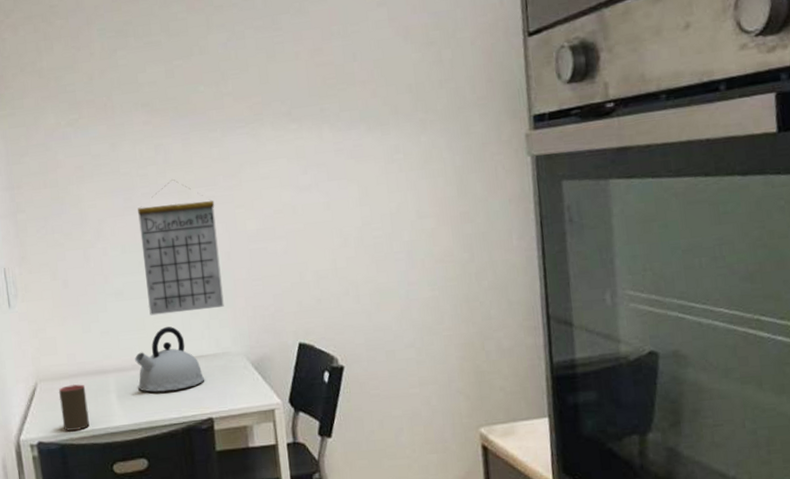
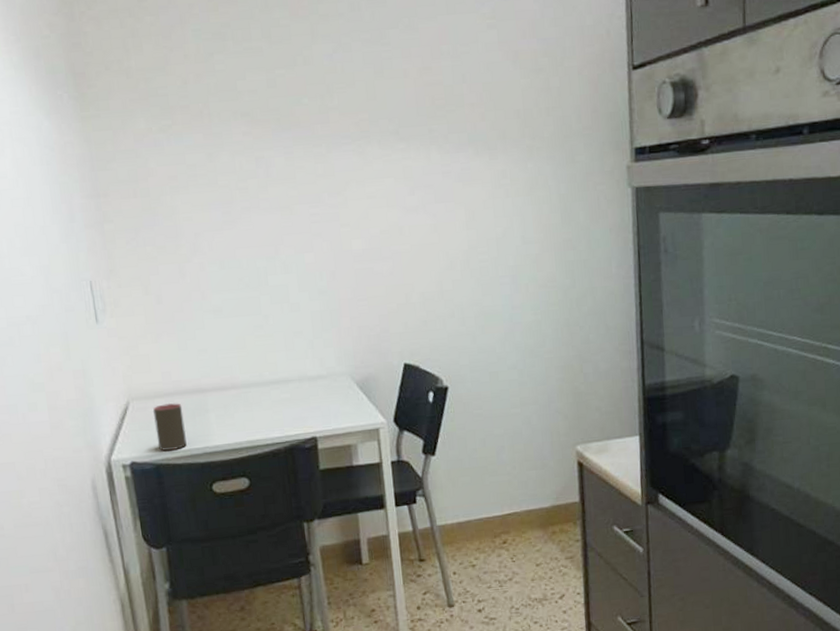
kettle: present [135,326,205,392] -> none [235,345,309,412]
calendar: present [138,179,224,316] -> none [237,194,329,334]

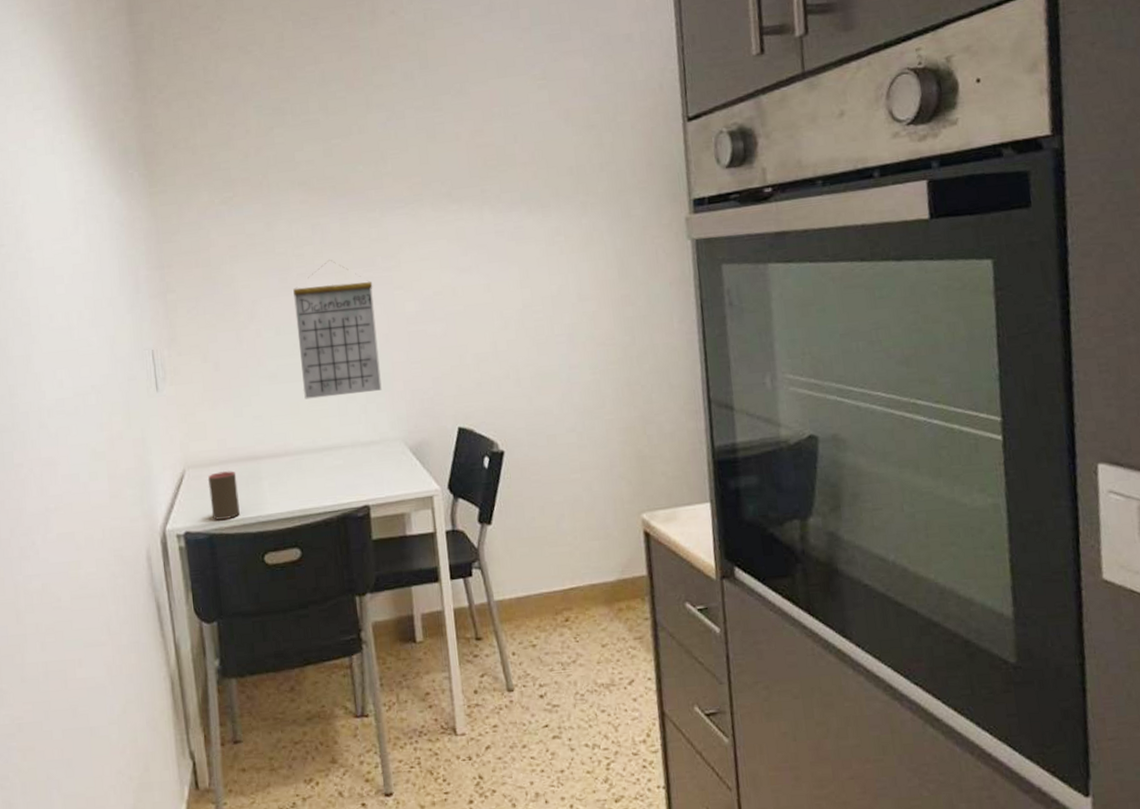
calendar: none [237,194,329,334] -> present [293,260,382,400]

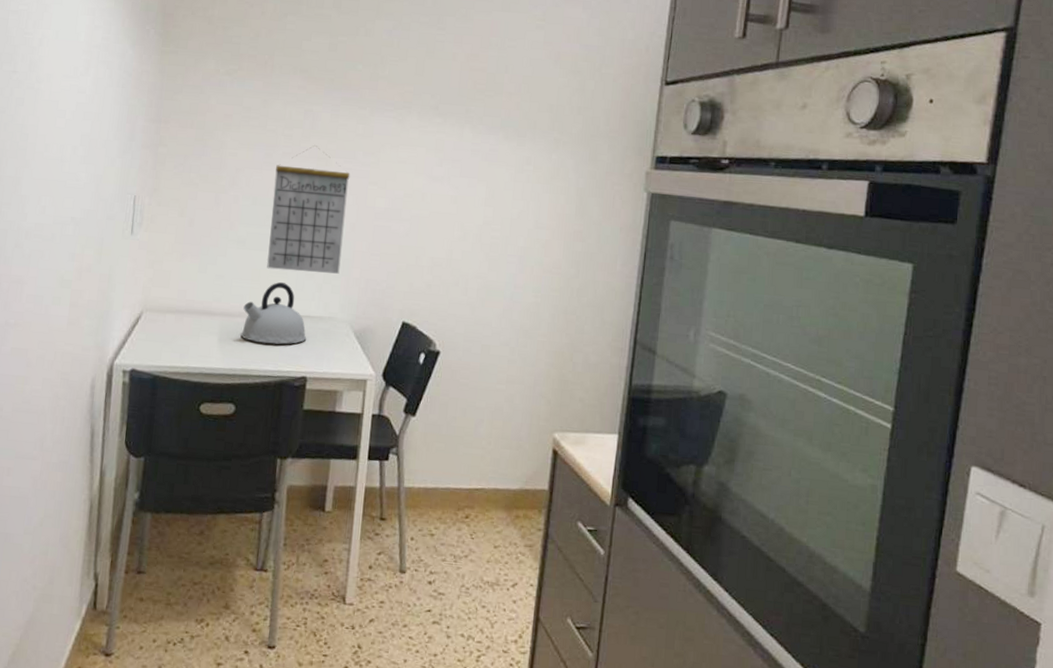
cup: present [207,471,240,520] -> none [160,319,190,365]
kettle: none [288,411,362,479] -> present [240,282,307,345]

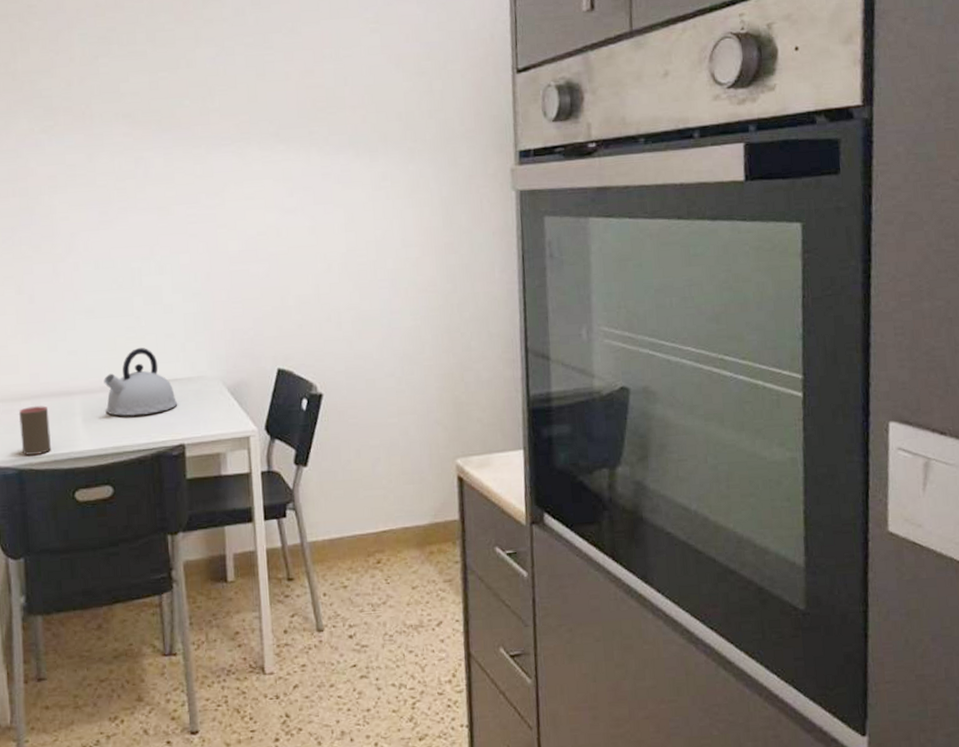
cup: none [160,319,190,365] -> present [18,406,51,455]
calendar: present [267,145,350,274] -> none [114,195,202,336]

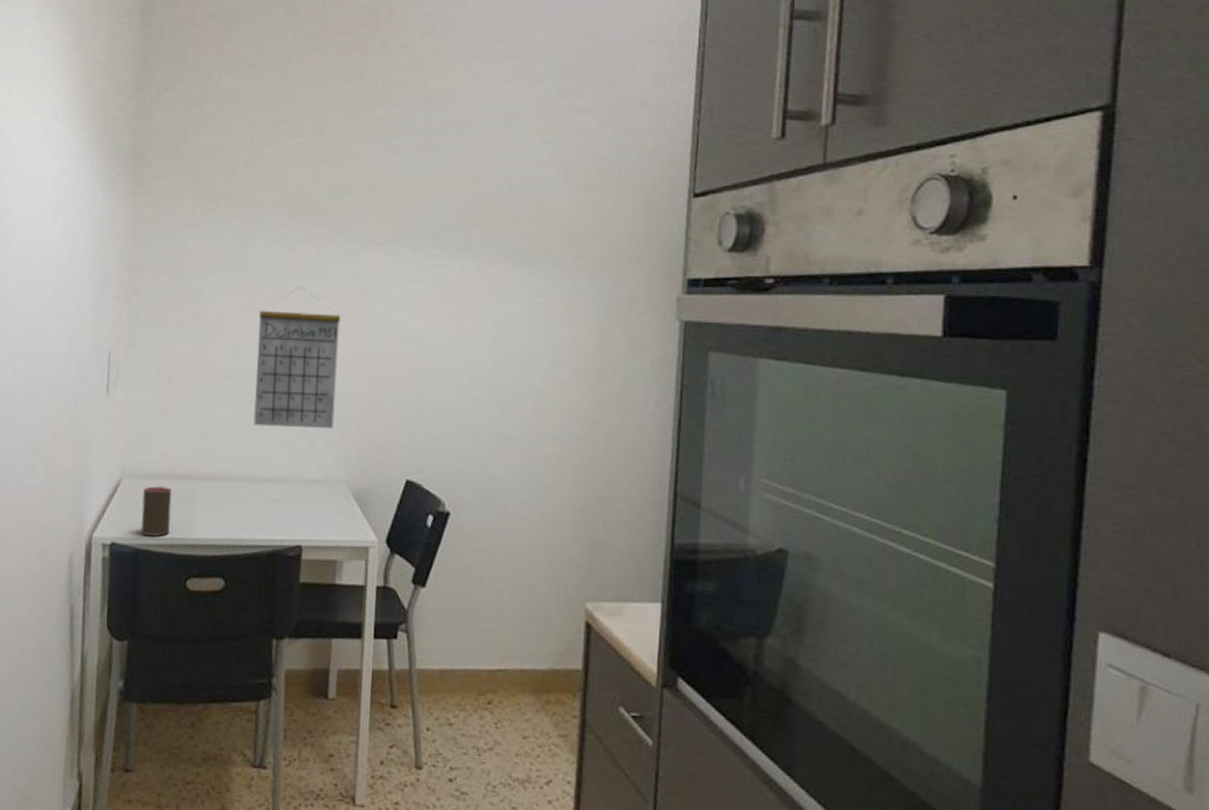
kettle: present [104,348,178,416] -> none [227,440,301,510]
calendar: none [114,195,202,336] -> present [253,287,341,428]

